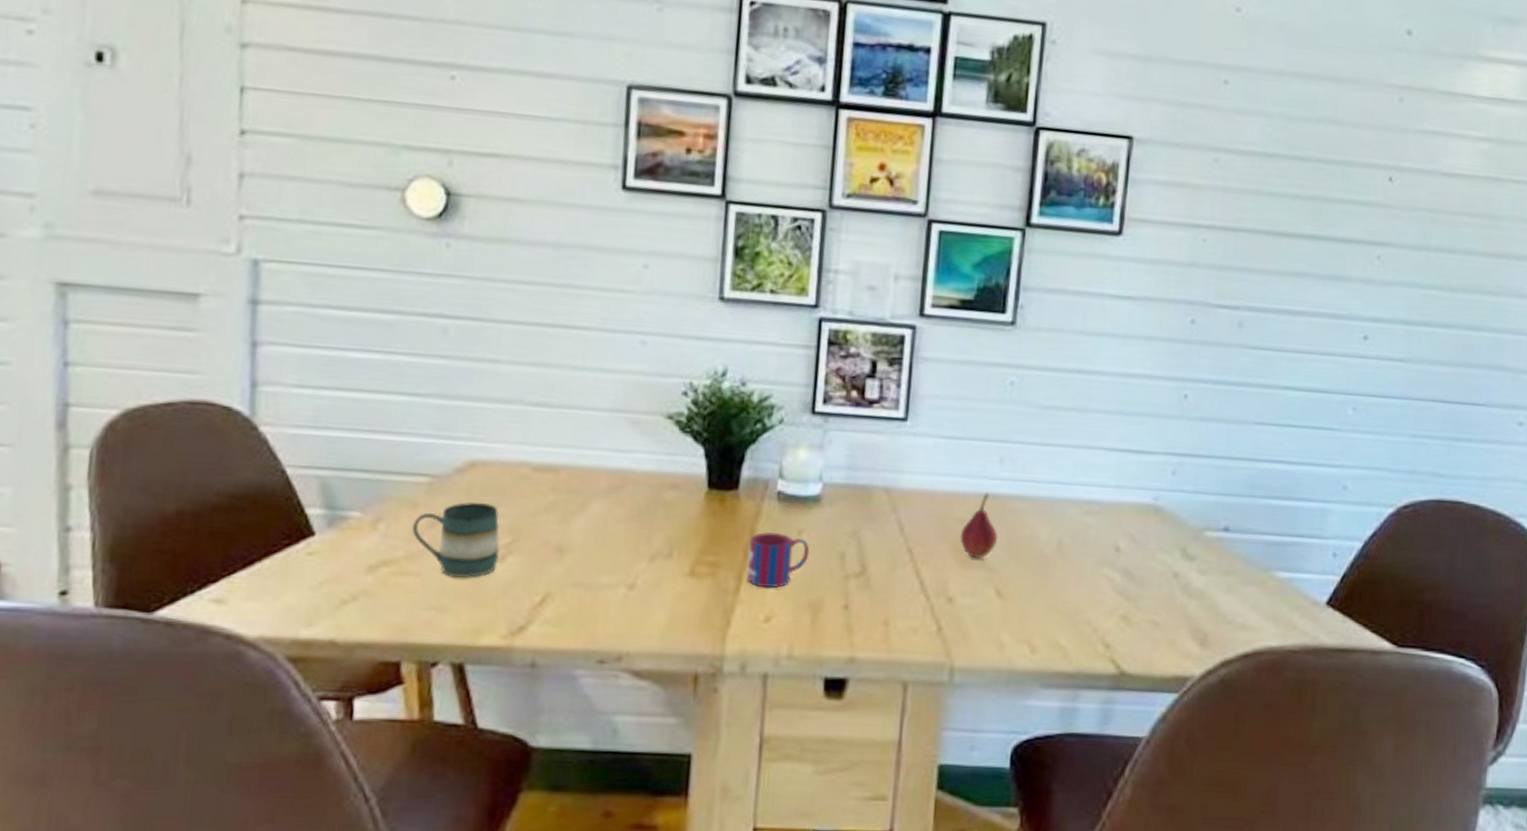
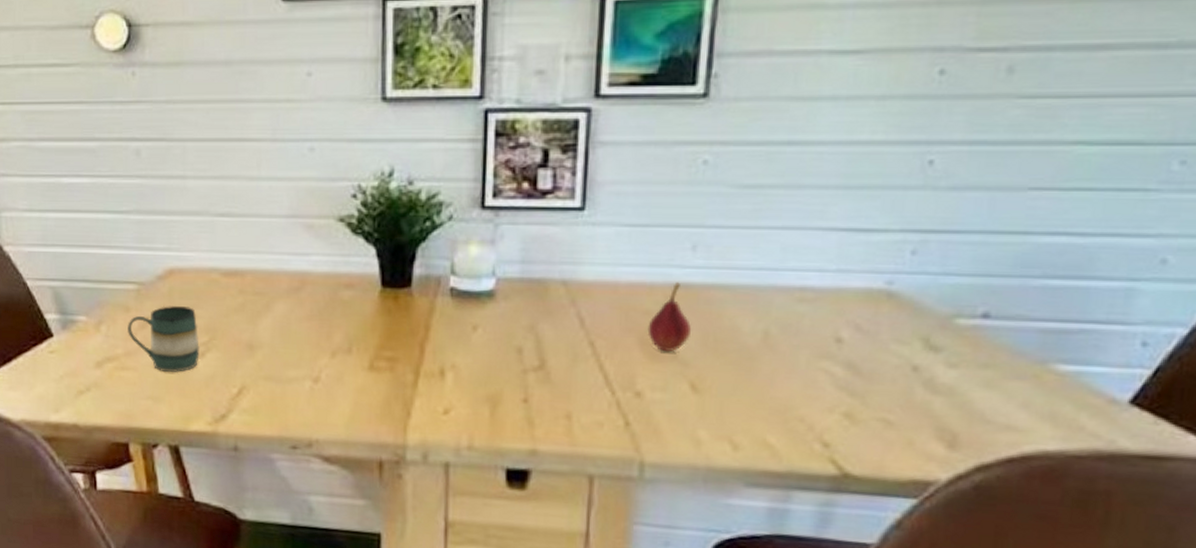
mug: present [747,531,810,589] -> none [424,327,486,383]

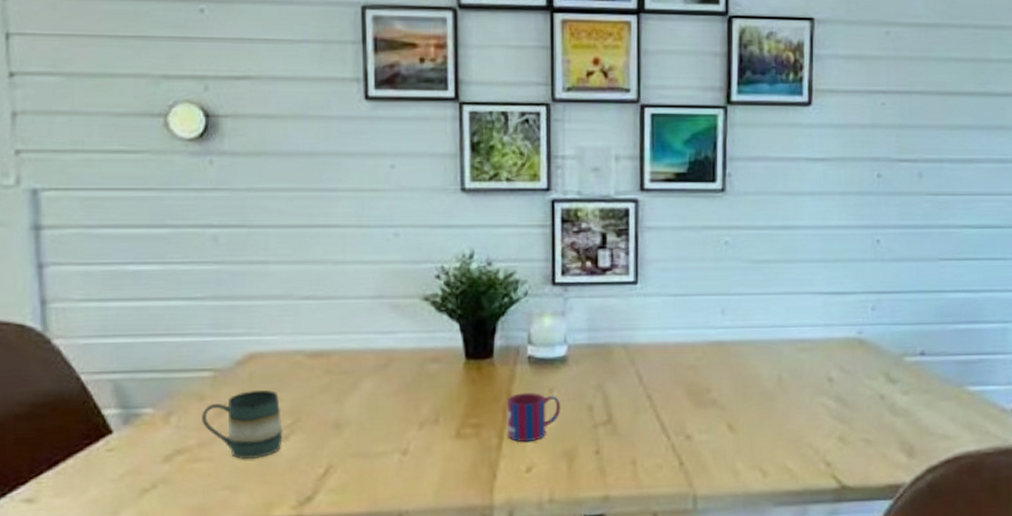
mug: none [424,327,486,383] -> present [506,392,561,443]
fruit: present [647,282,692,351] -> none [692,341,726,399]

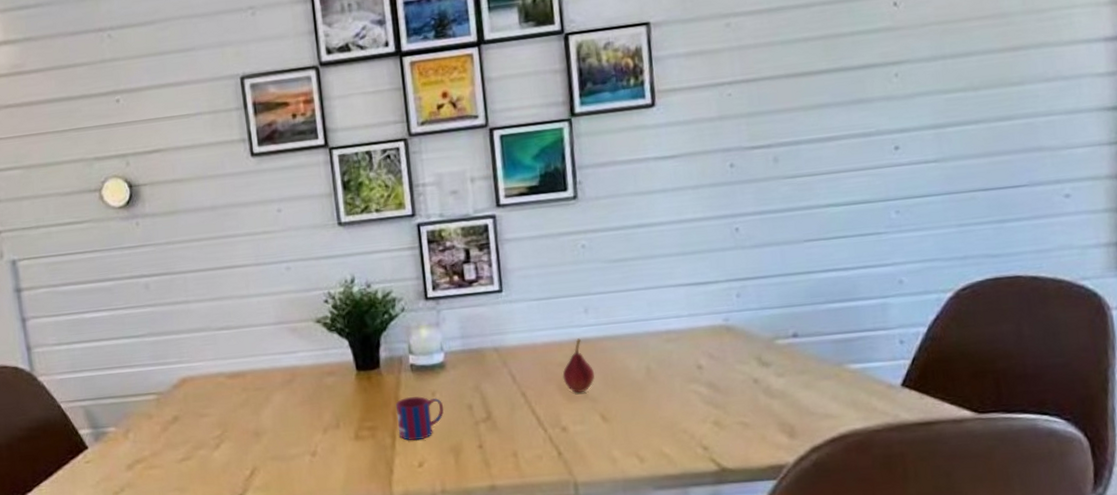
mug: present [202,390,283,460] -> none [151,407,215,466]
fruit: none [692,341,726,399] -> present [562,338,595,393]

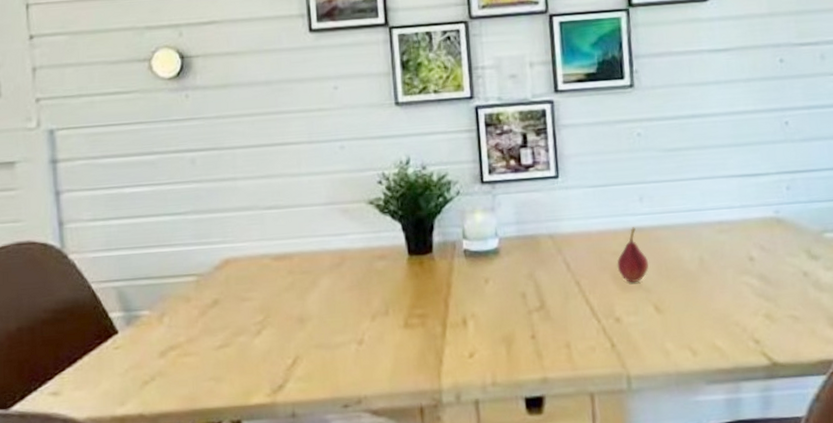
mug: present [395,396,444,441] -> none [447,283,497,330]

